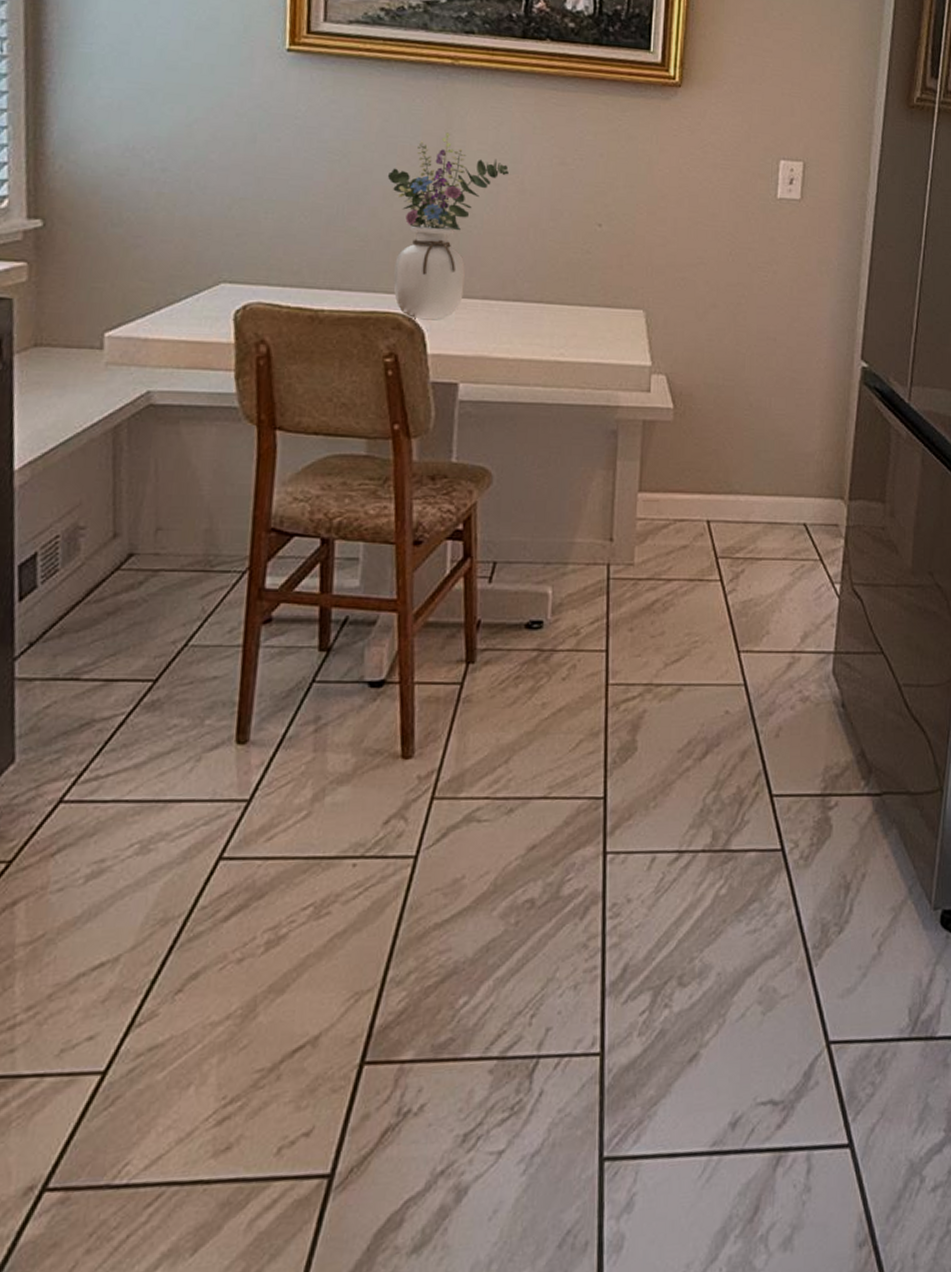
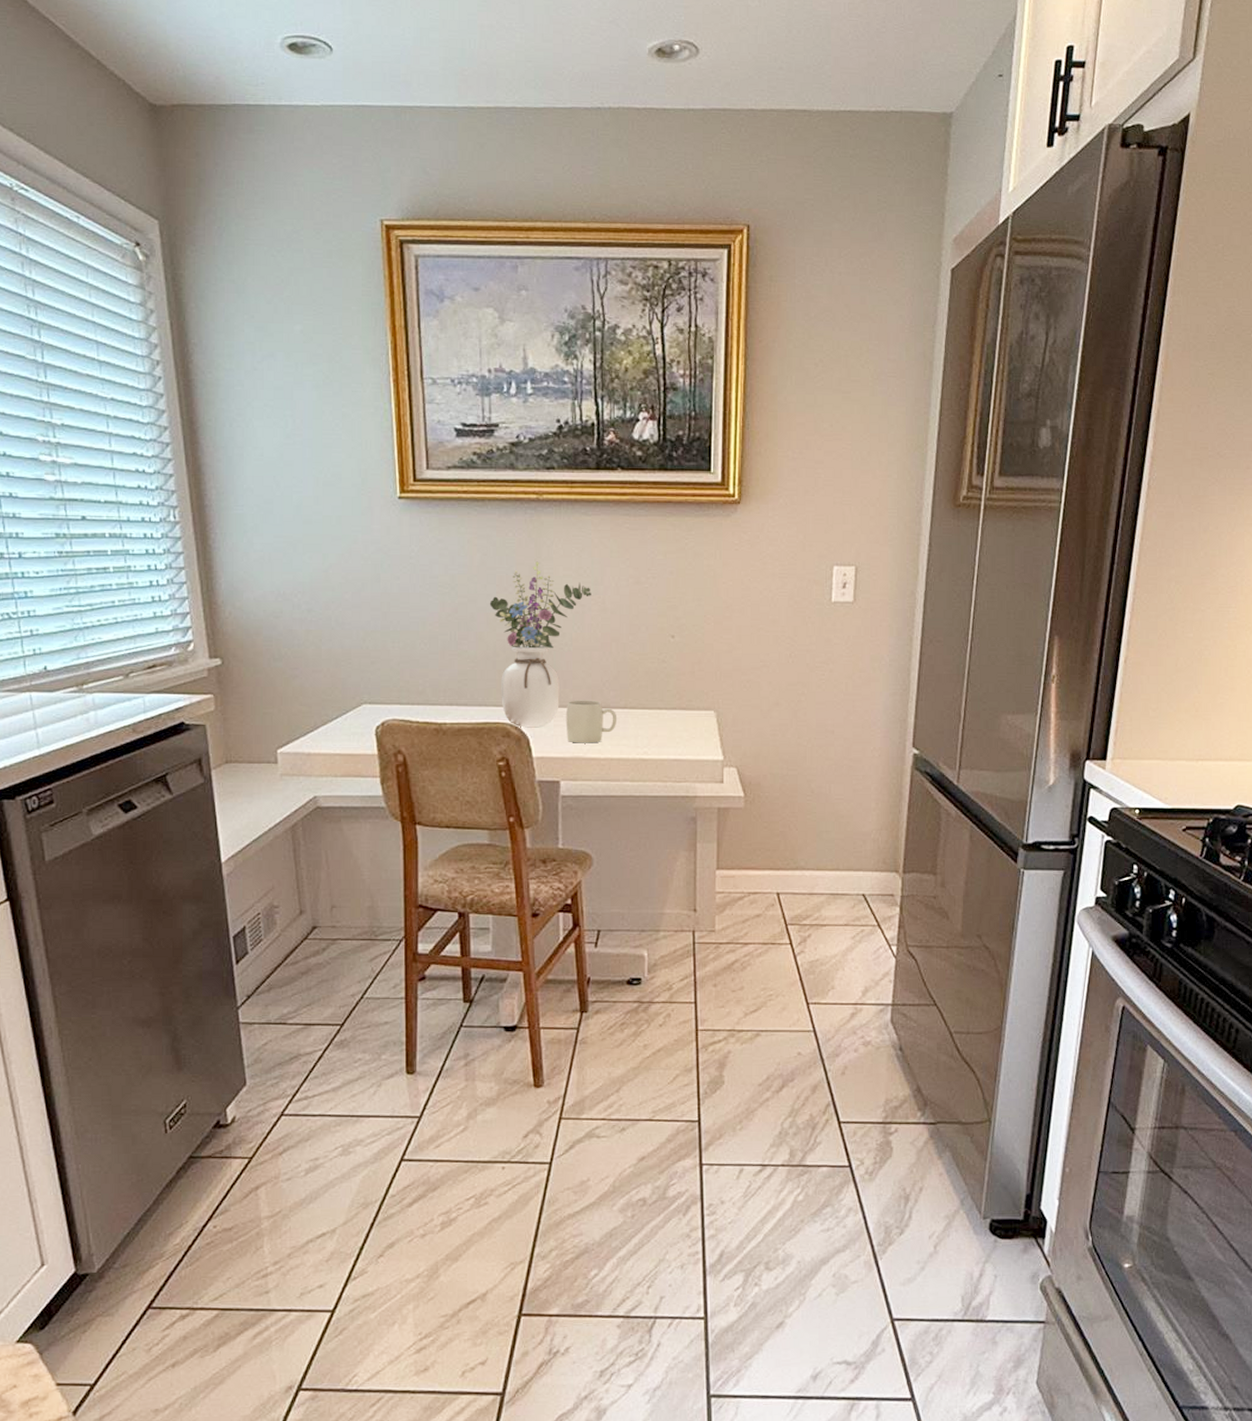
mug: none [469,290,531,341] -> present [565,700,618,743]

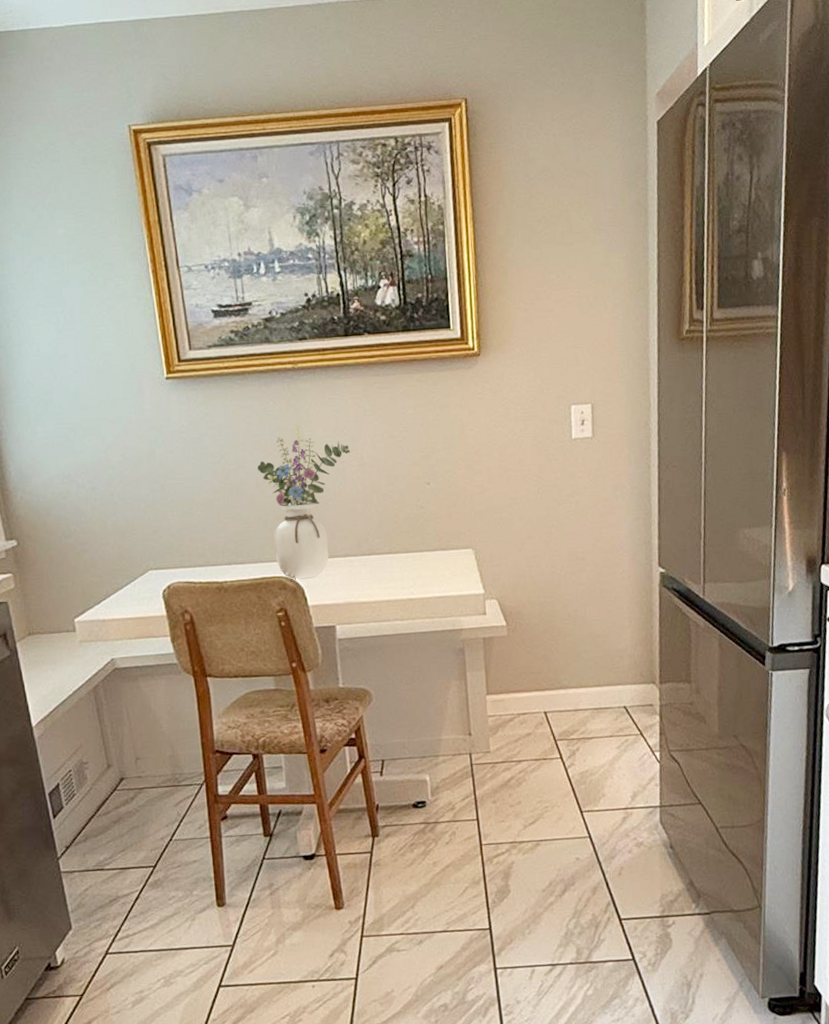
mug: present [565,700,618,743] -> none [335,548,384,590]

